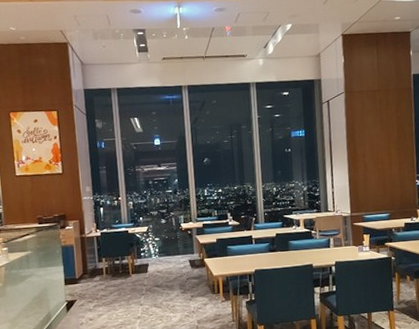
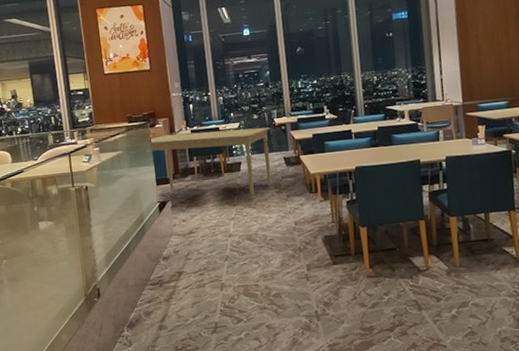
dining table: none [60,231,177,300] -> present [150,127,272,200]

